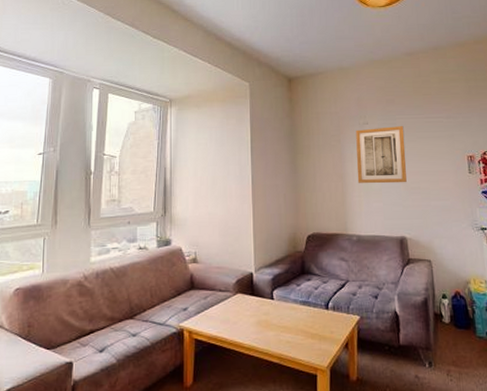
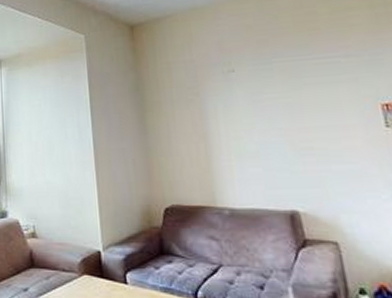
wall art: present [356,126,407,184] -> none [219,71,294,144]

